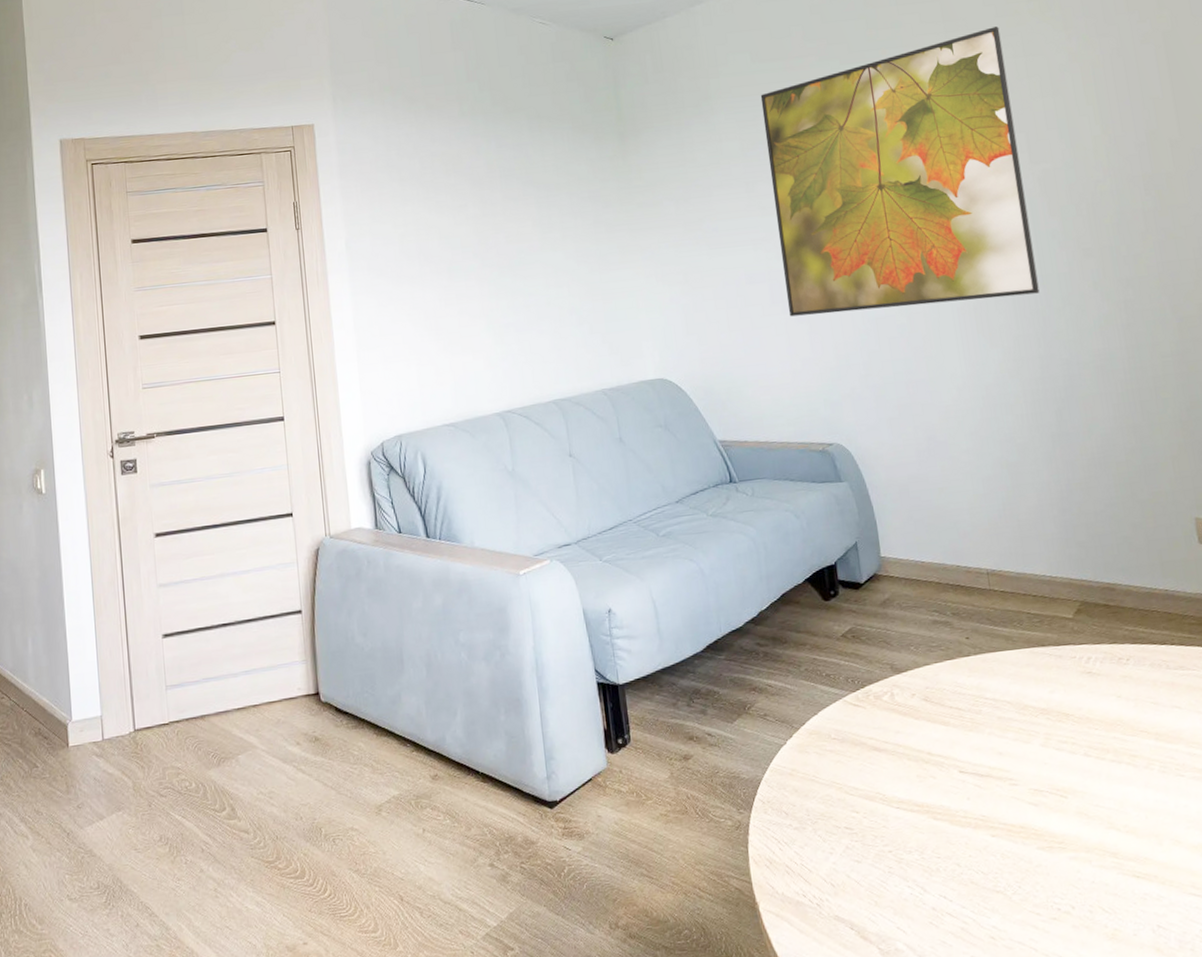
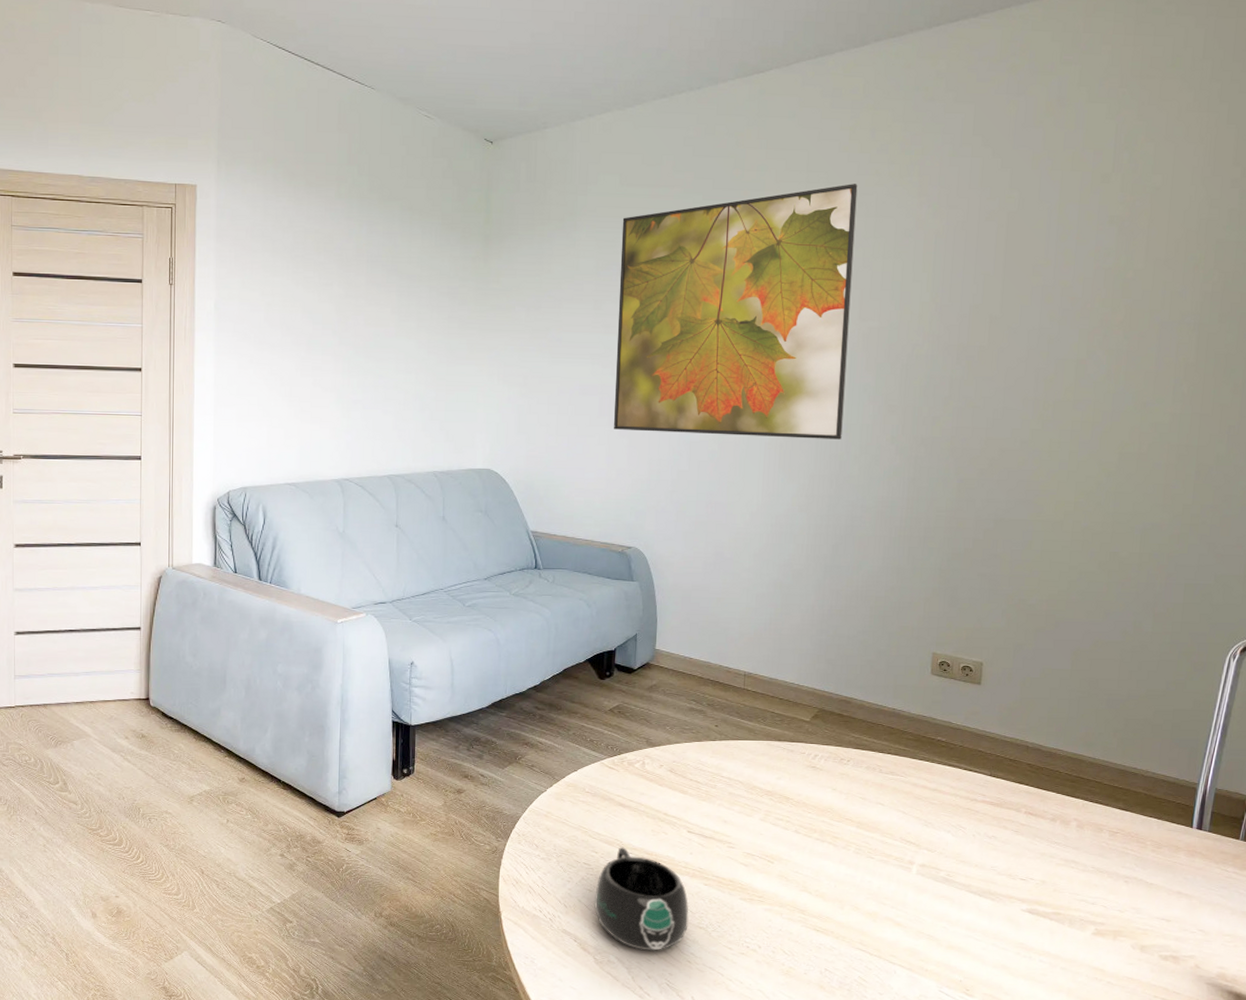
mug: none [864,801,983,931] -> present [594,847,689,951]

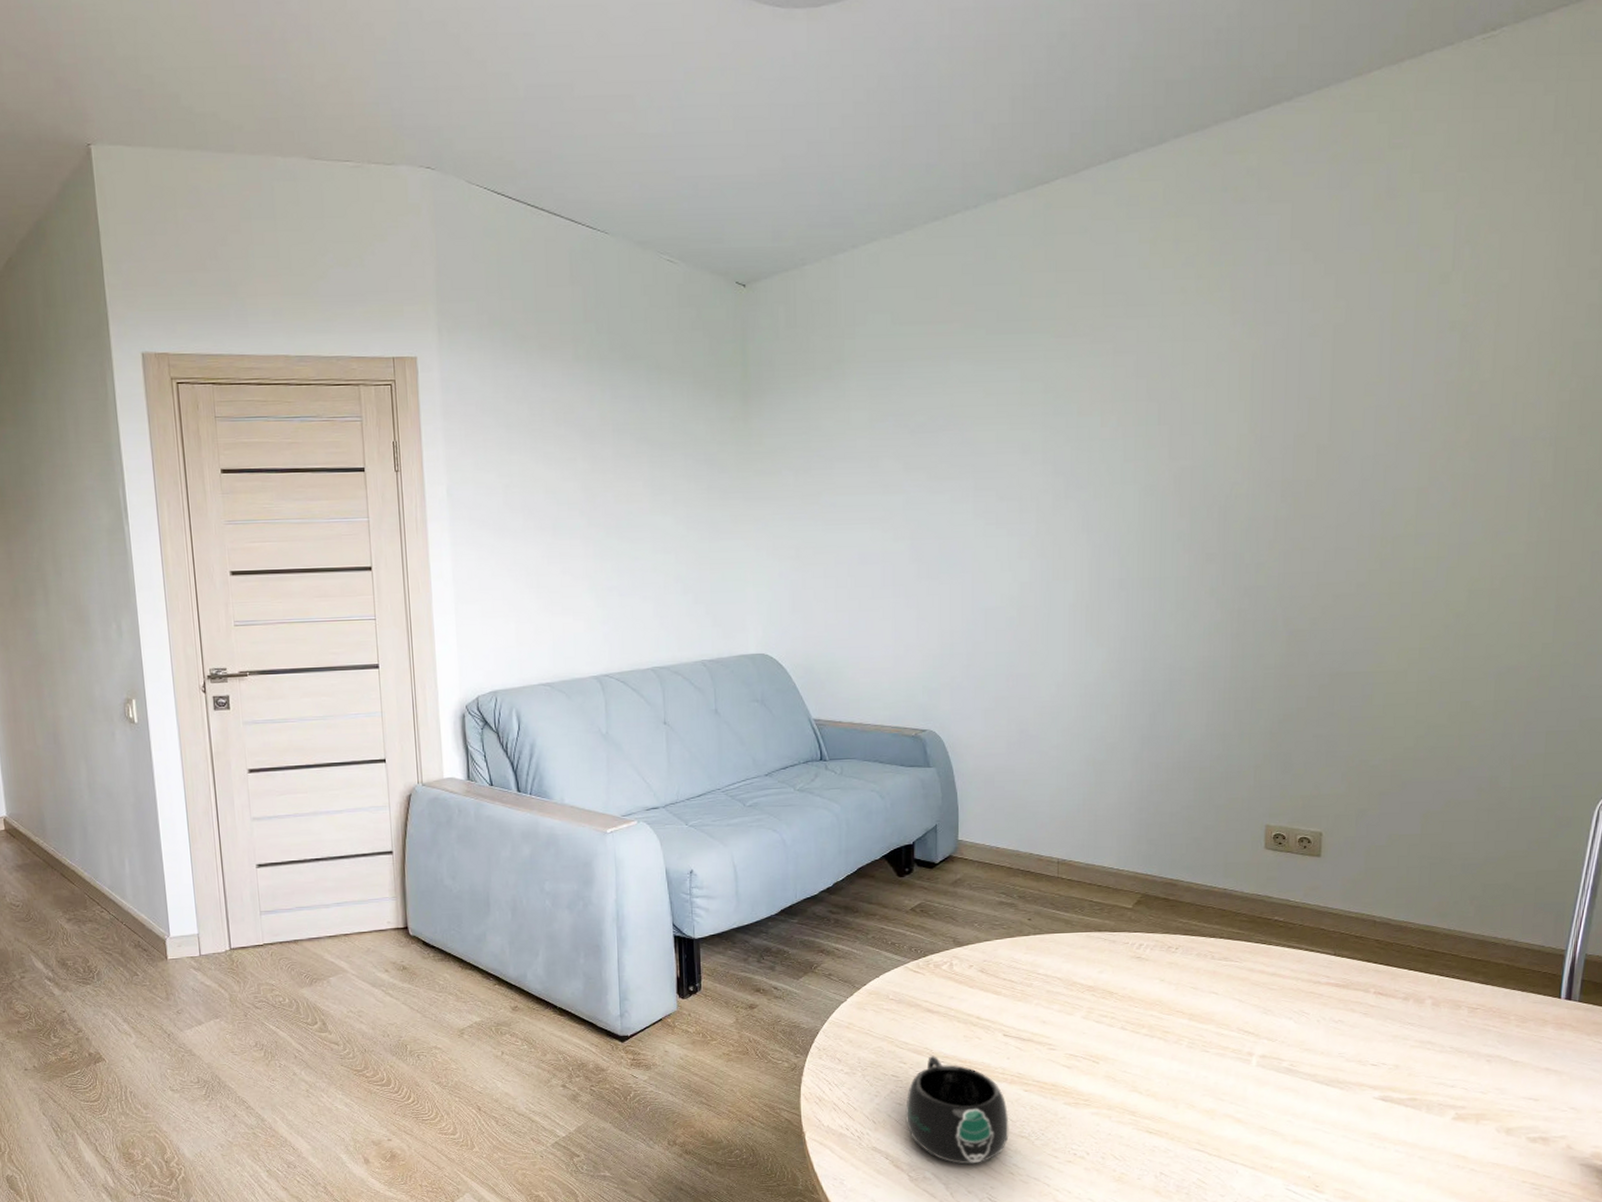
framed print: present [614,184,858,440] -> none [896,304,1162,601]

